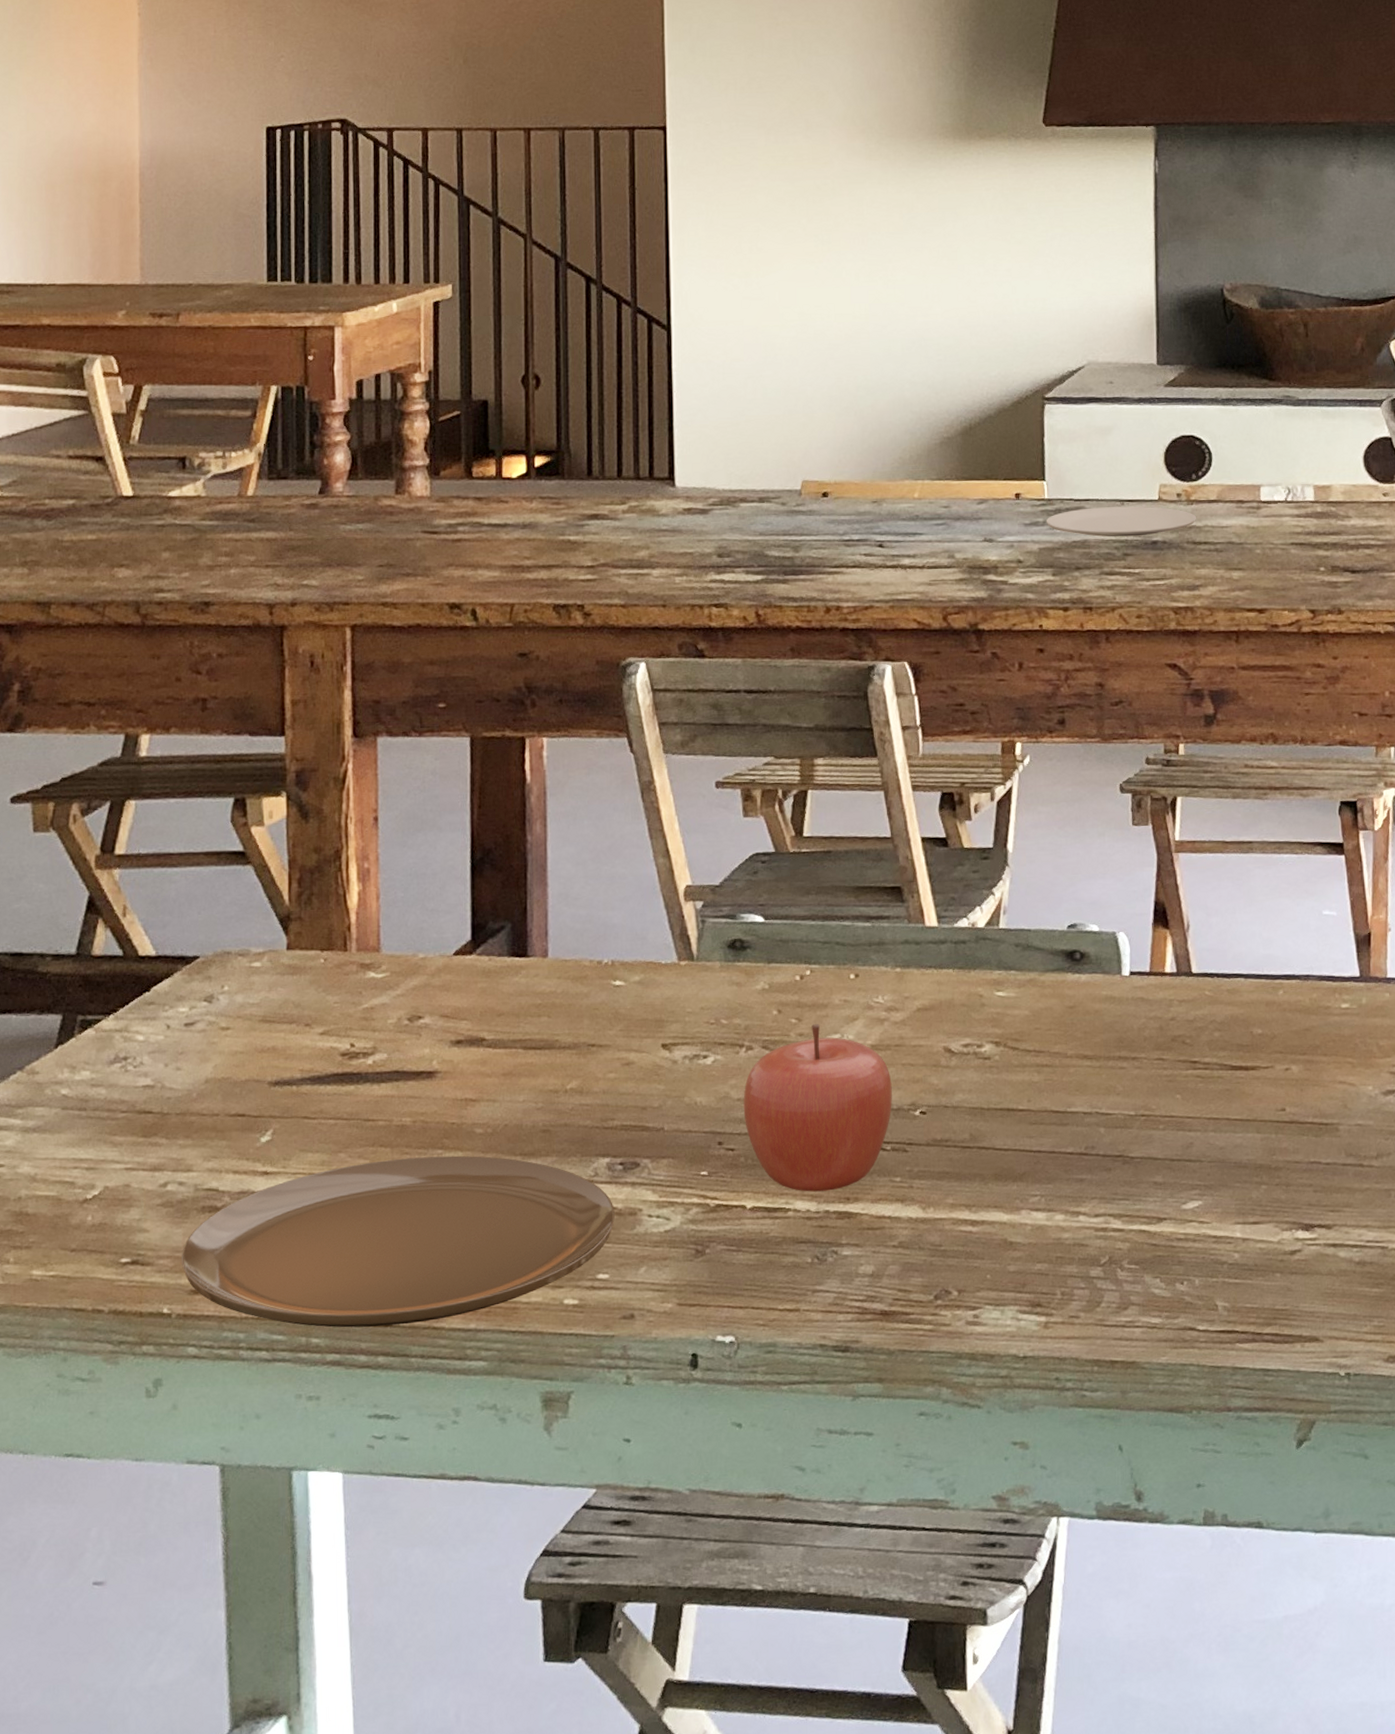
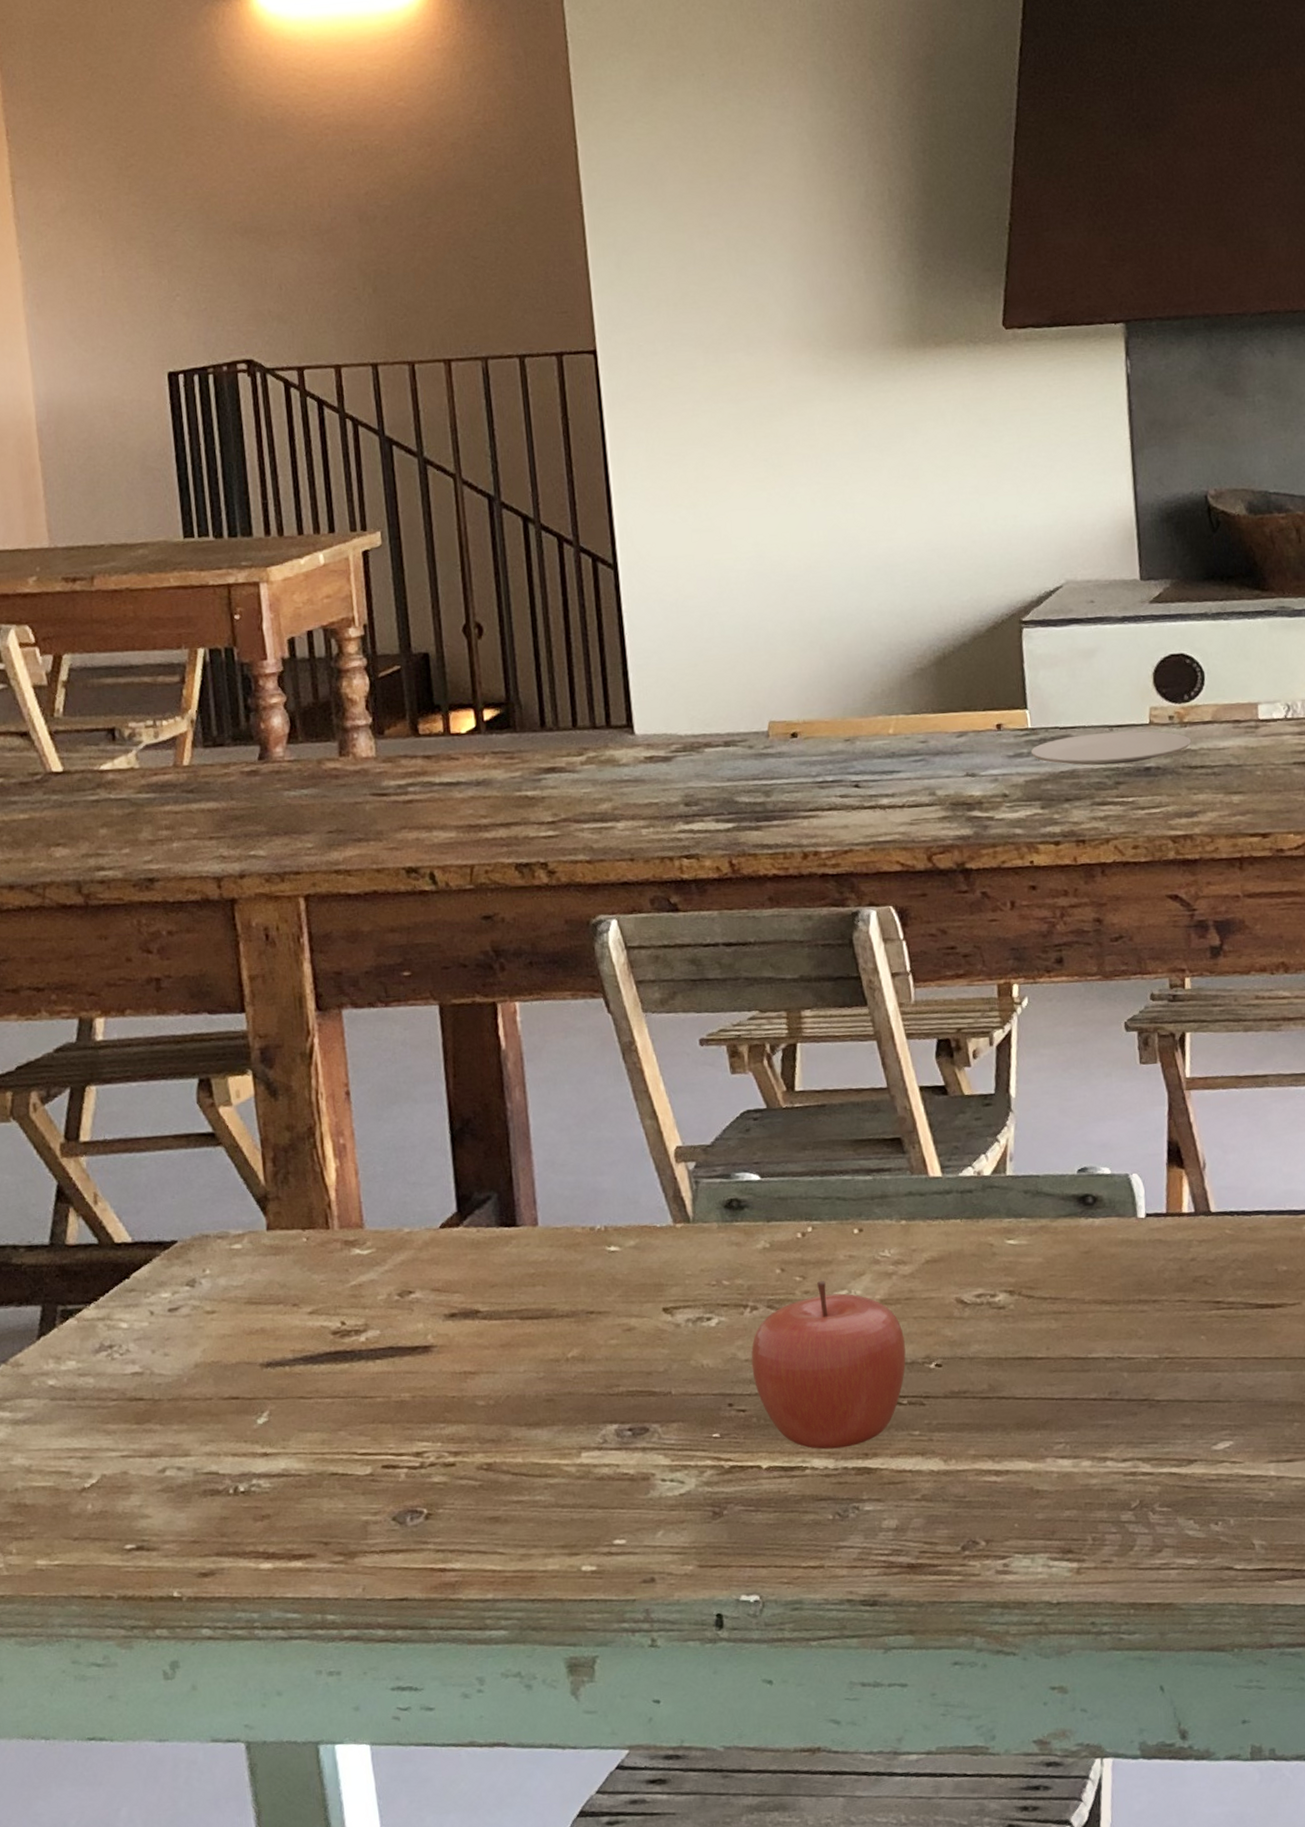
plate: present [182,1155,615,1328] -> none [187,1428,628,1604]

